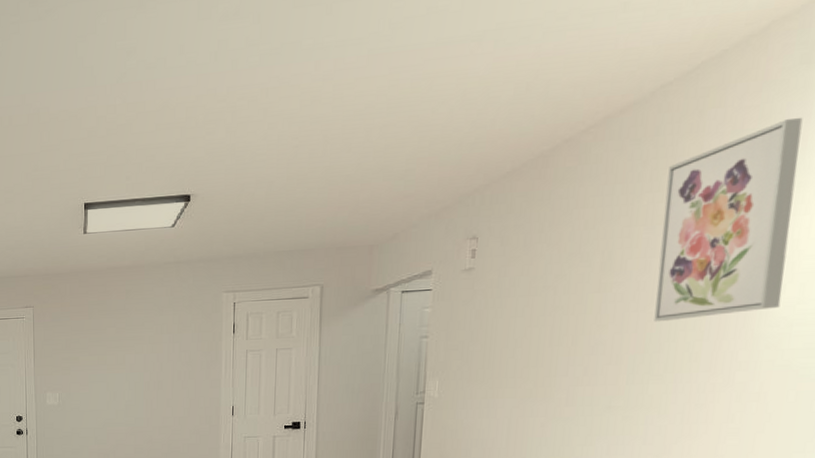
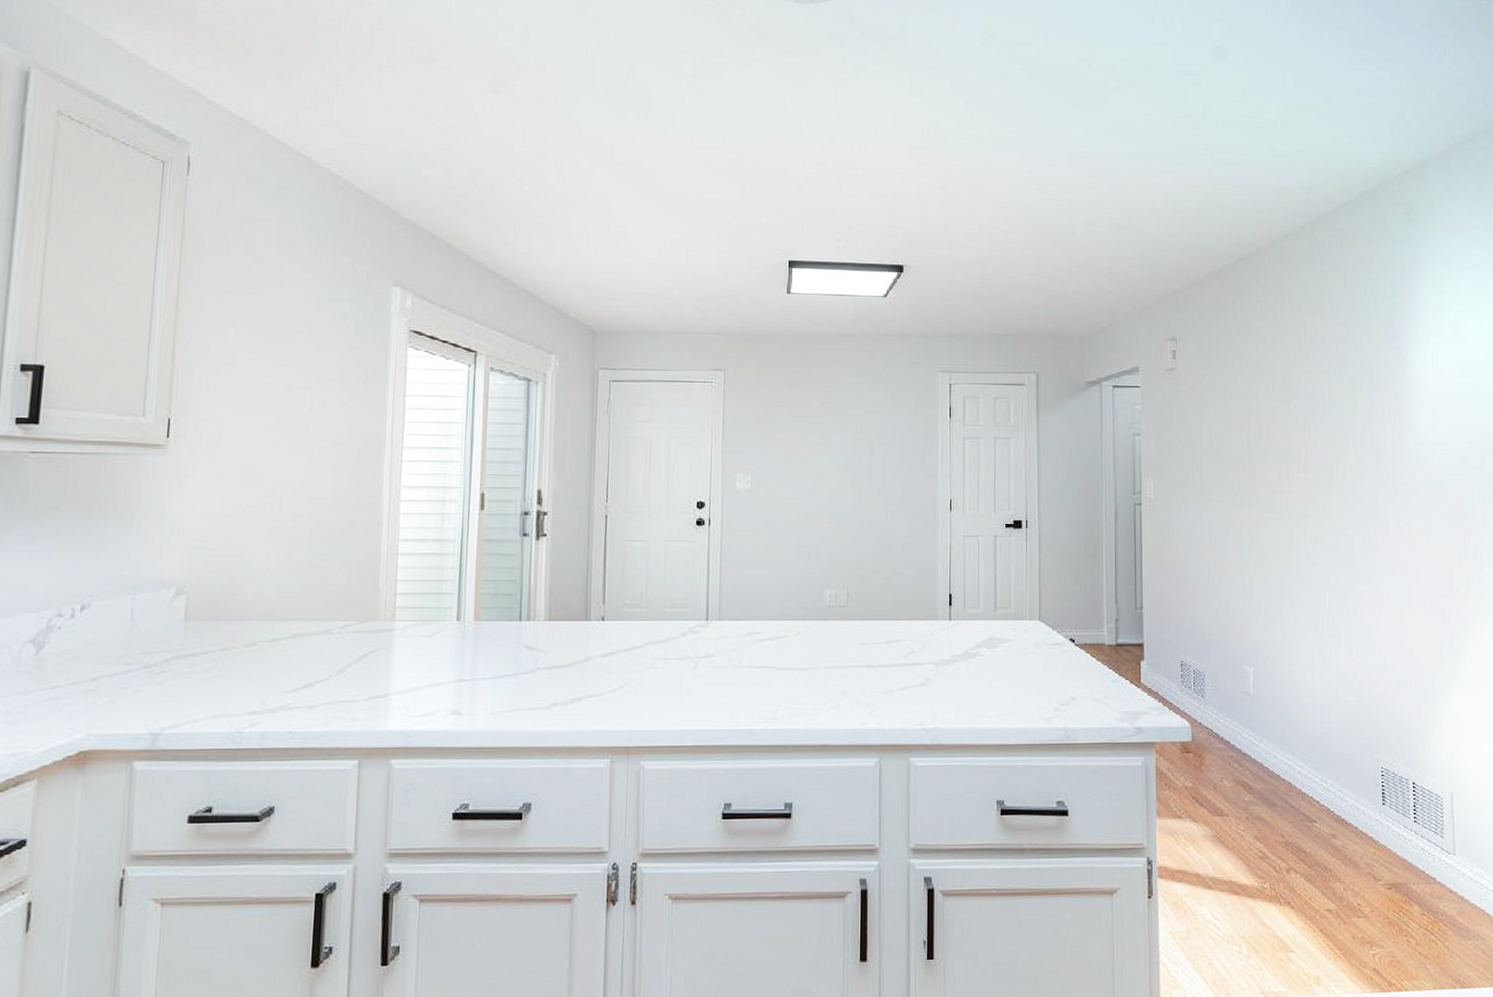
wall art: present [654,117,803,322] -> none [1323,263,1422,434]

